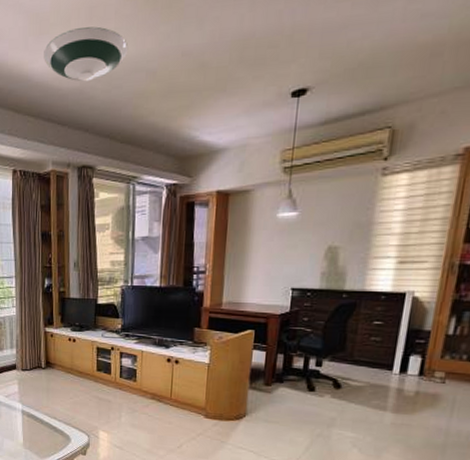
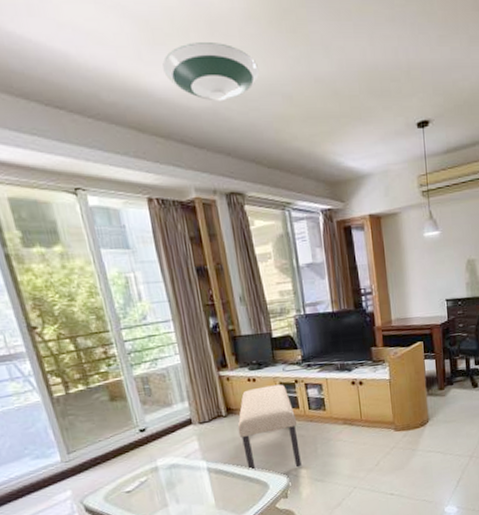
bench: none [52,347,107,430] -> present [237,384,302,471]

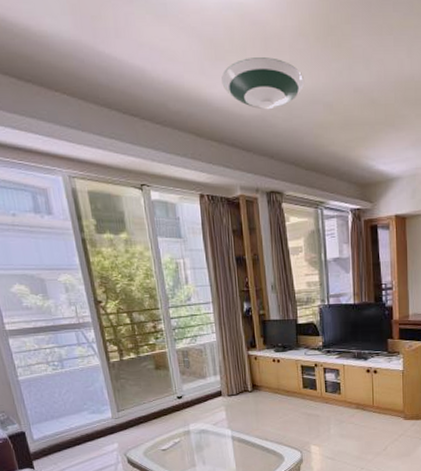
bench: present [237,384,302,471] -> none [261,367,315,444]

